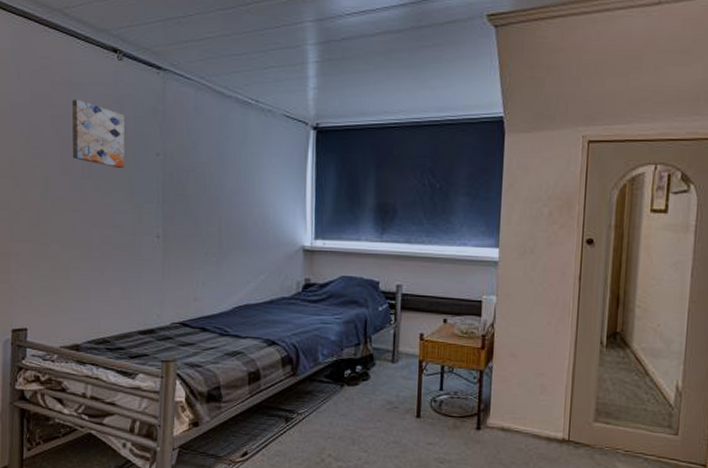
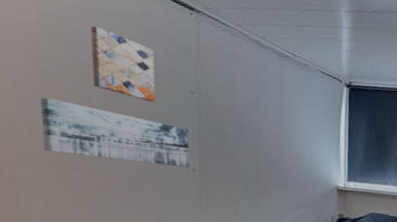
wall art: none [30,173,154,234] -> present [41,97,190,167]

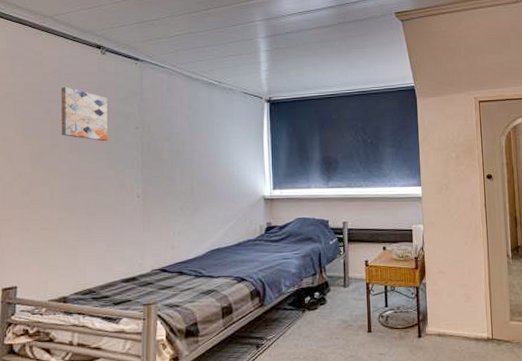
wall art: present [41,97,190,167] -> none [21,150,135,195]

